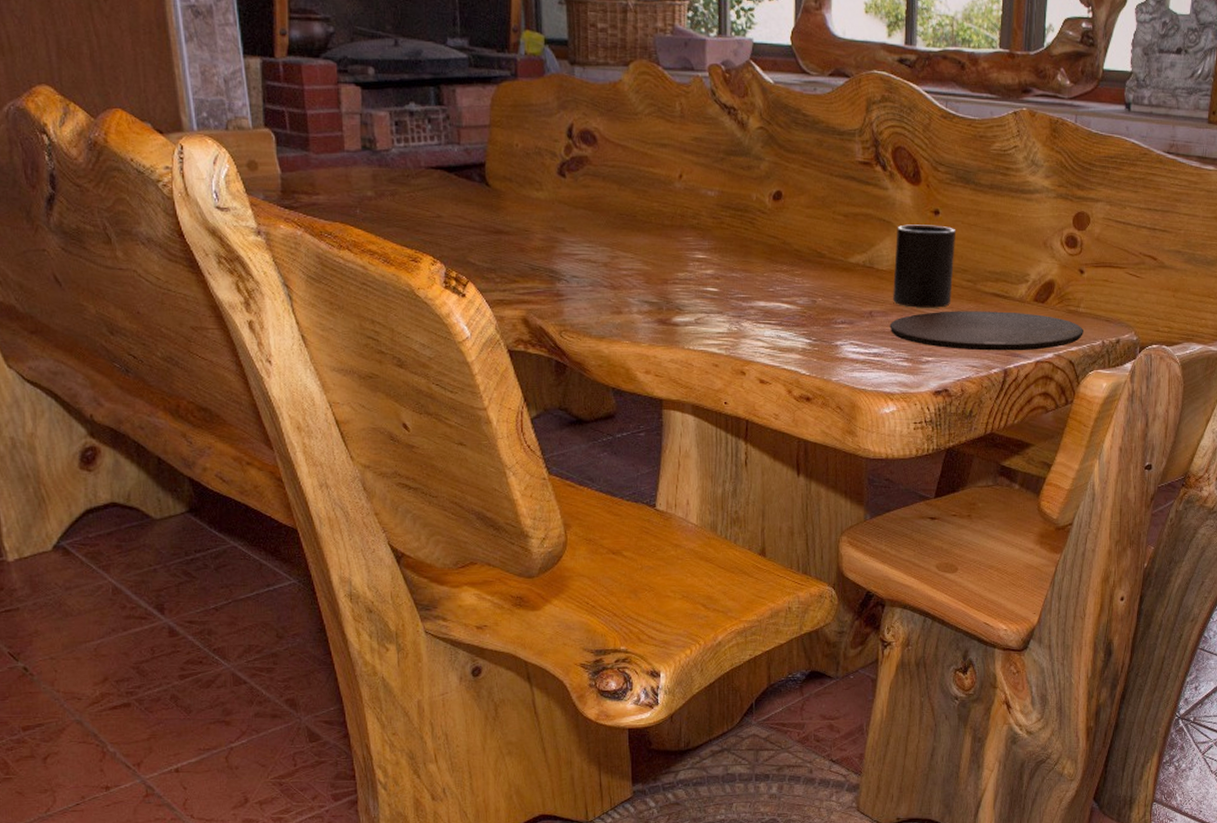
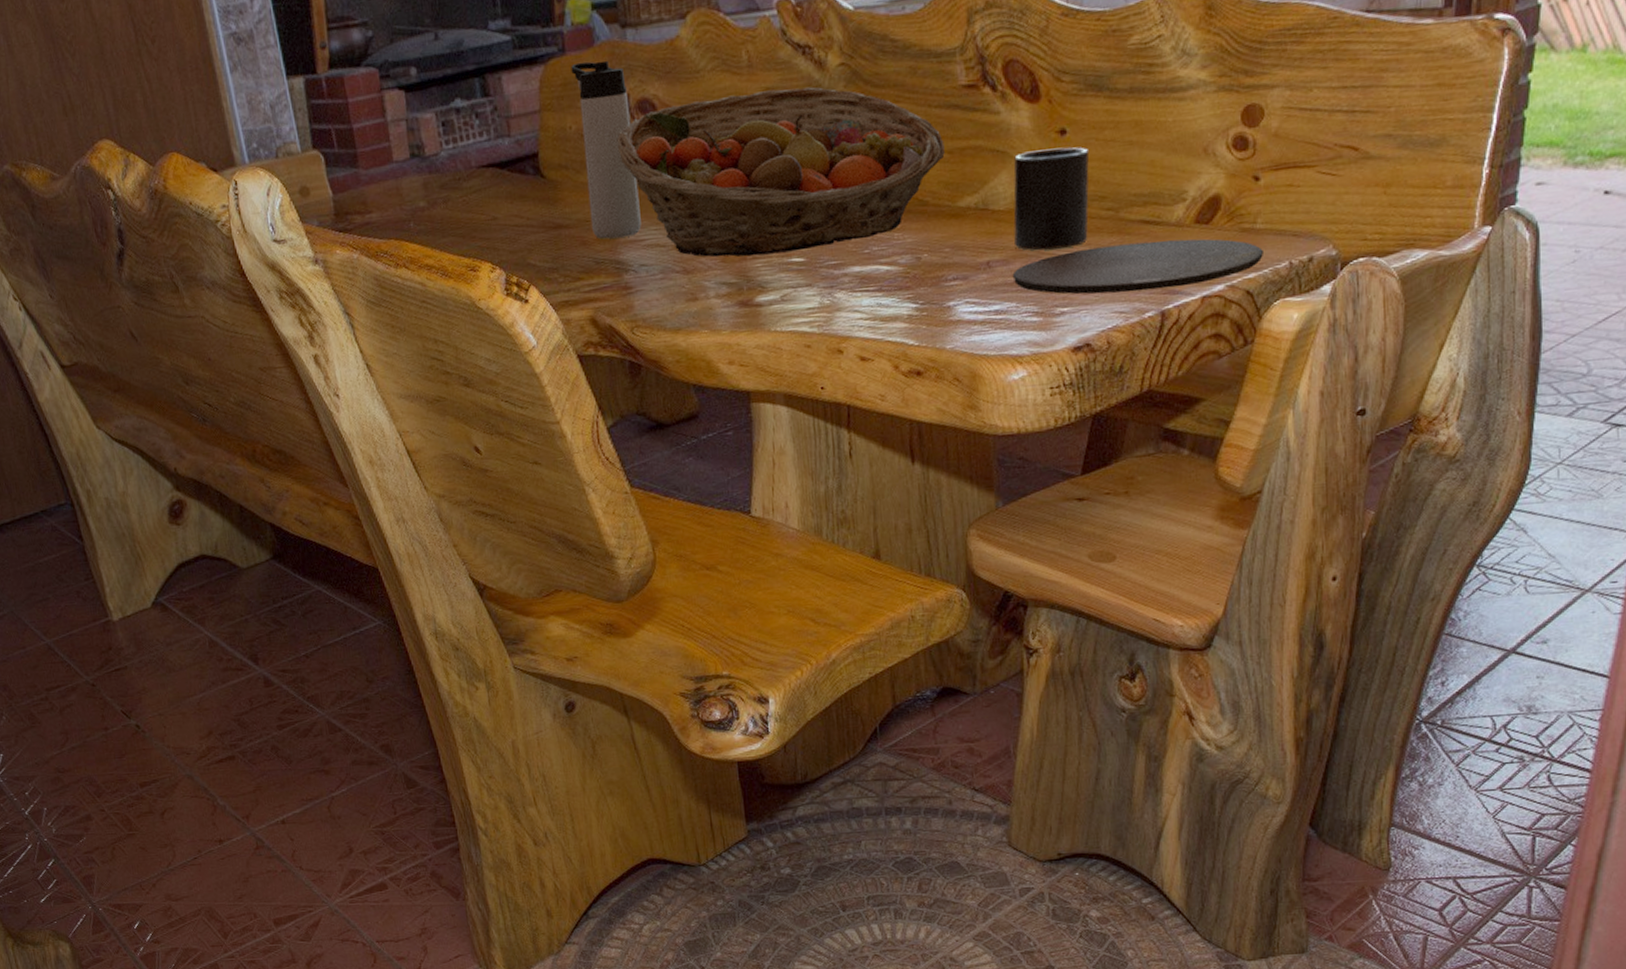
thermos bottle: none [521,88,576,250] -> present [571,60,642,240]
fruit basket: none [559,139,841,282] -> present [616,87,945,257]

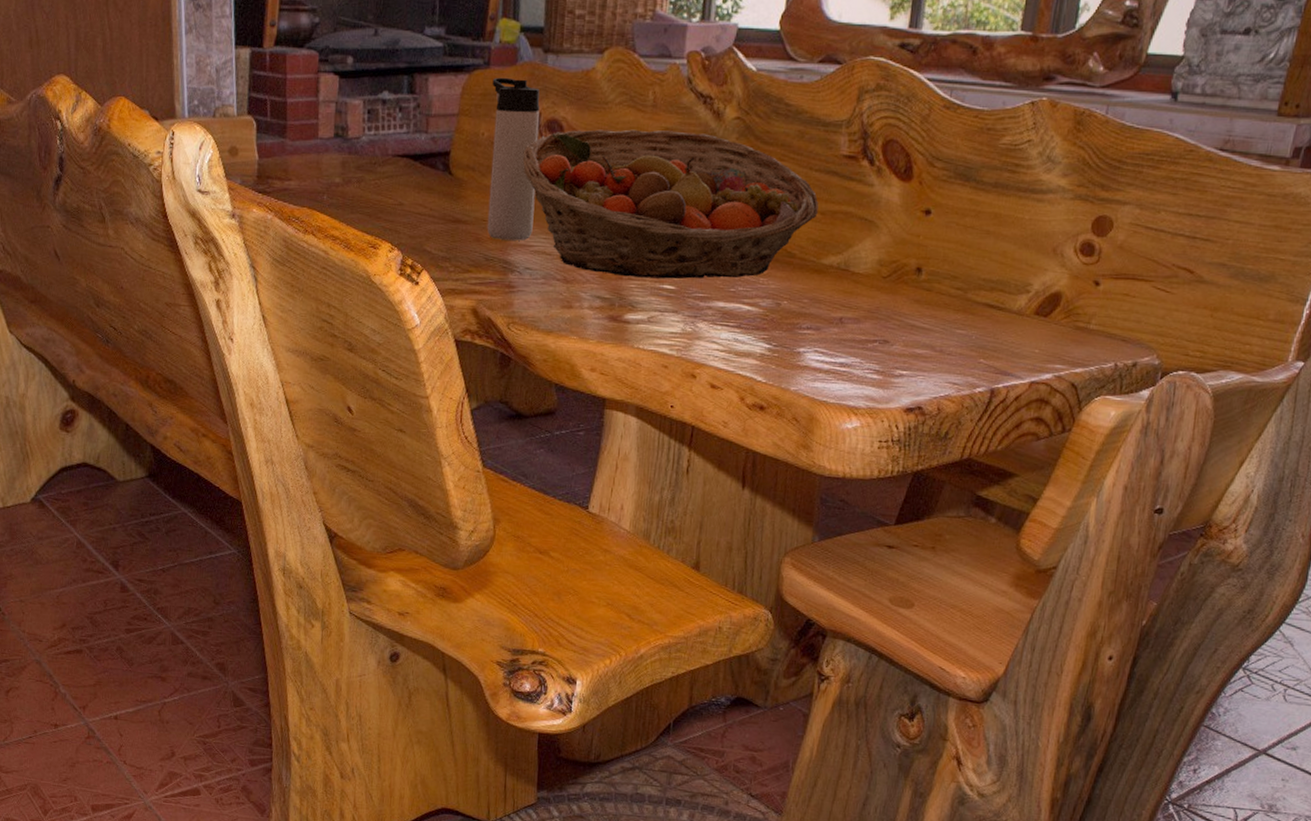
plate: present [1012,238,1263,294] -> none [861,321,1093,370]
mug: present [1013,147,1090,251] -> none [868,224,949,317]

